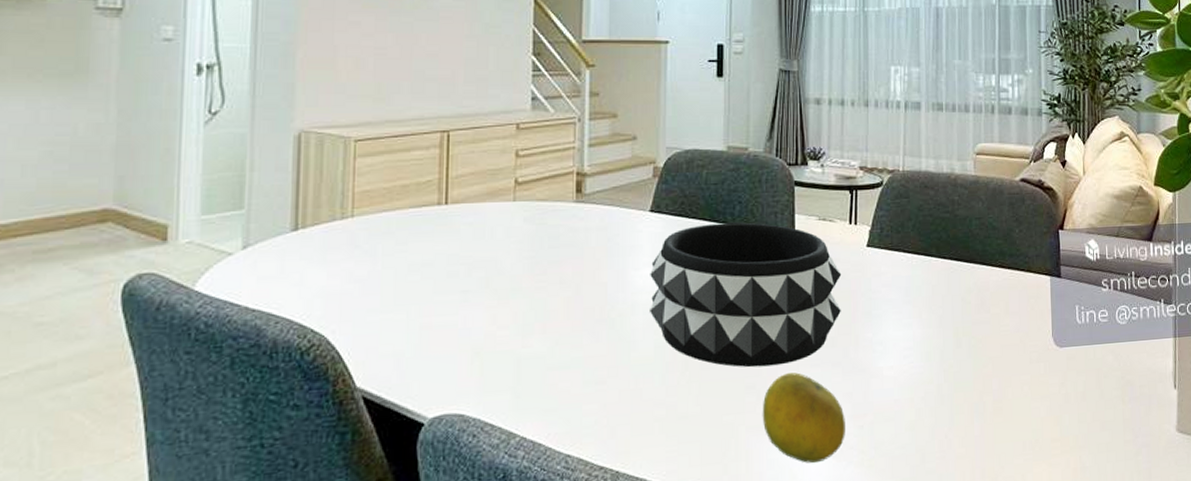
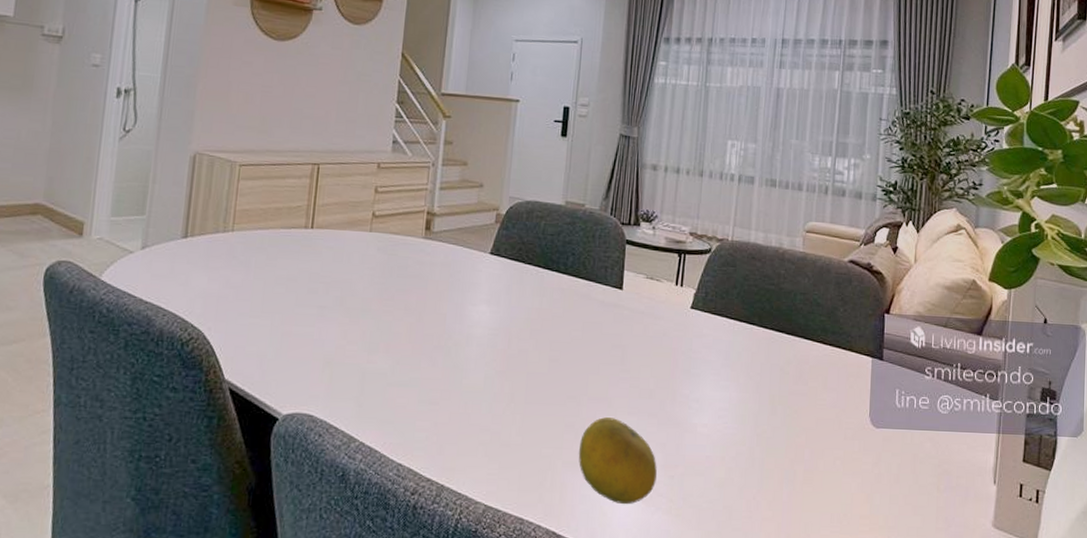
decorative bowl: present [650,222,842,368] -> none [483,271,664,409]

